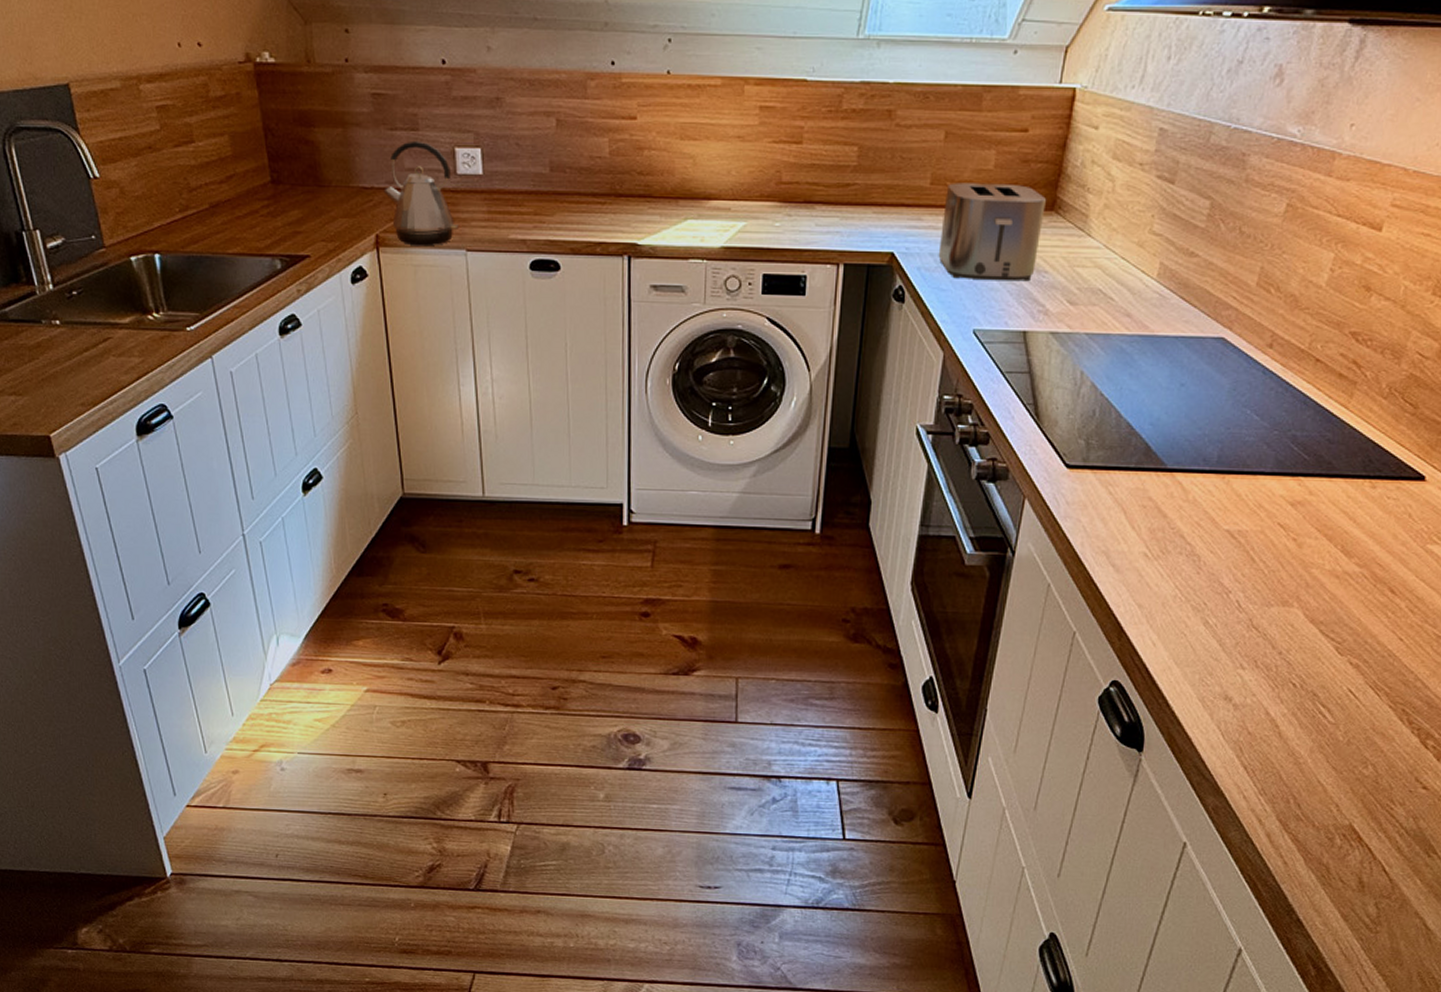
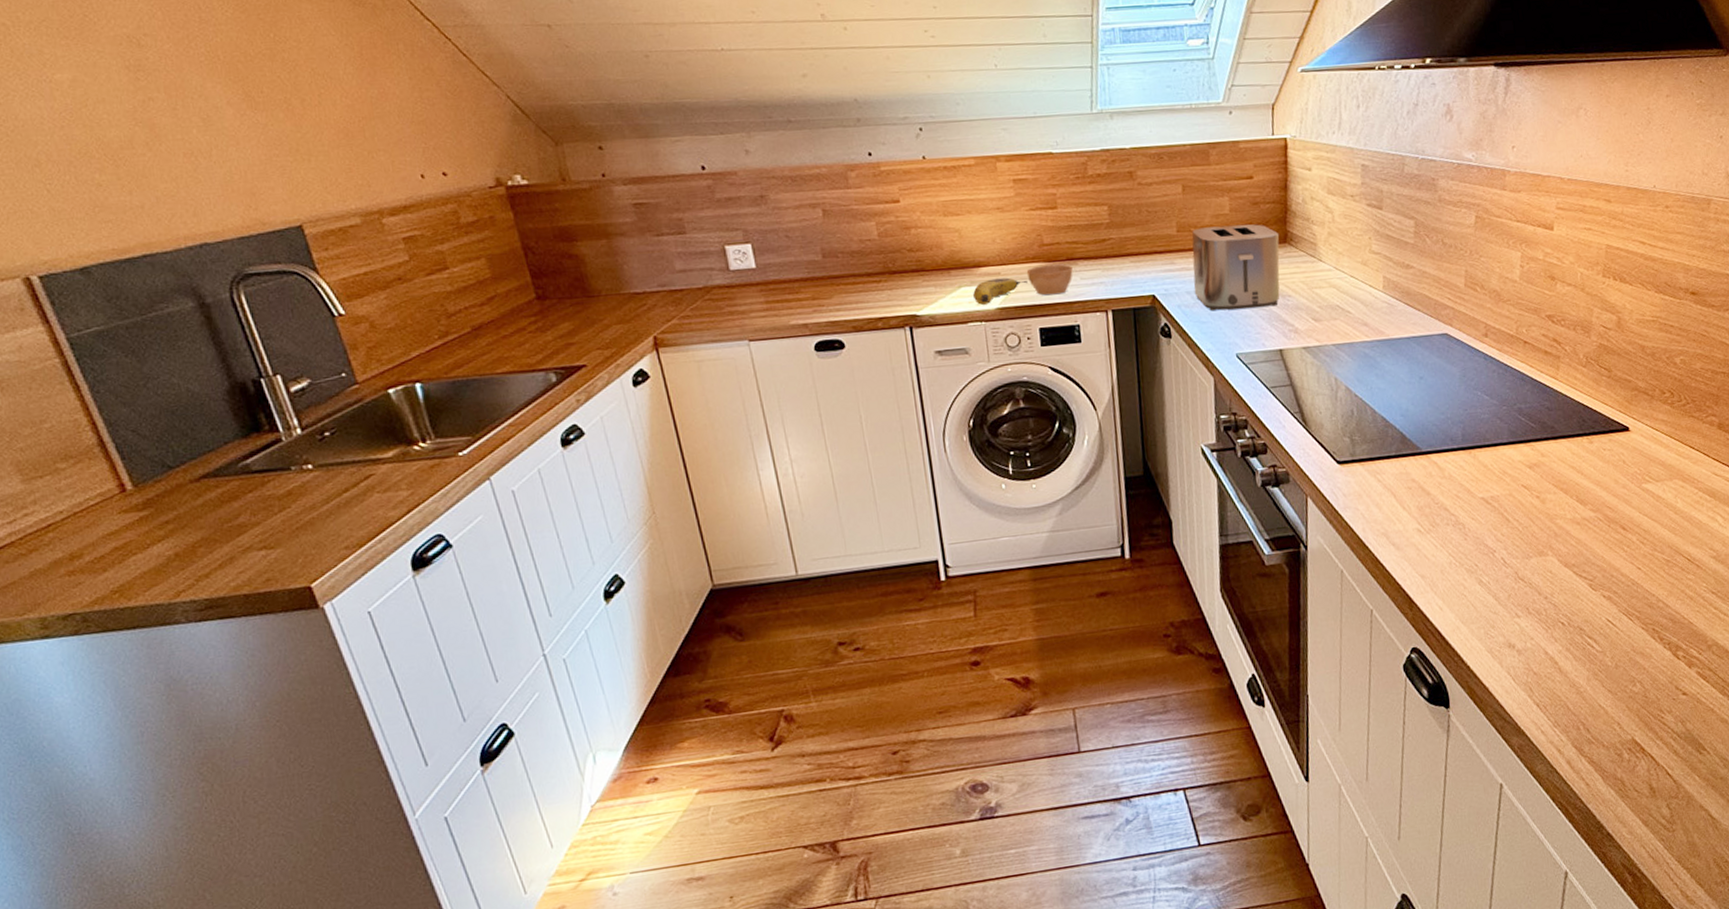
kettle: present [382,140,460,245] -> none [655,243,740,342]
fruit: none [699,214,759,241] -> present [973,277,1029,305]
bowl: none [758,206,809,239] -> present [1026,264,1073,296]

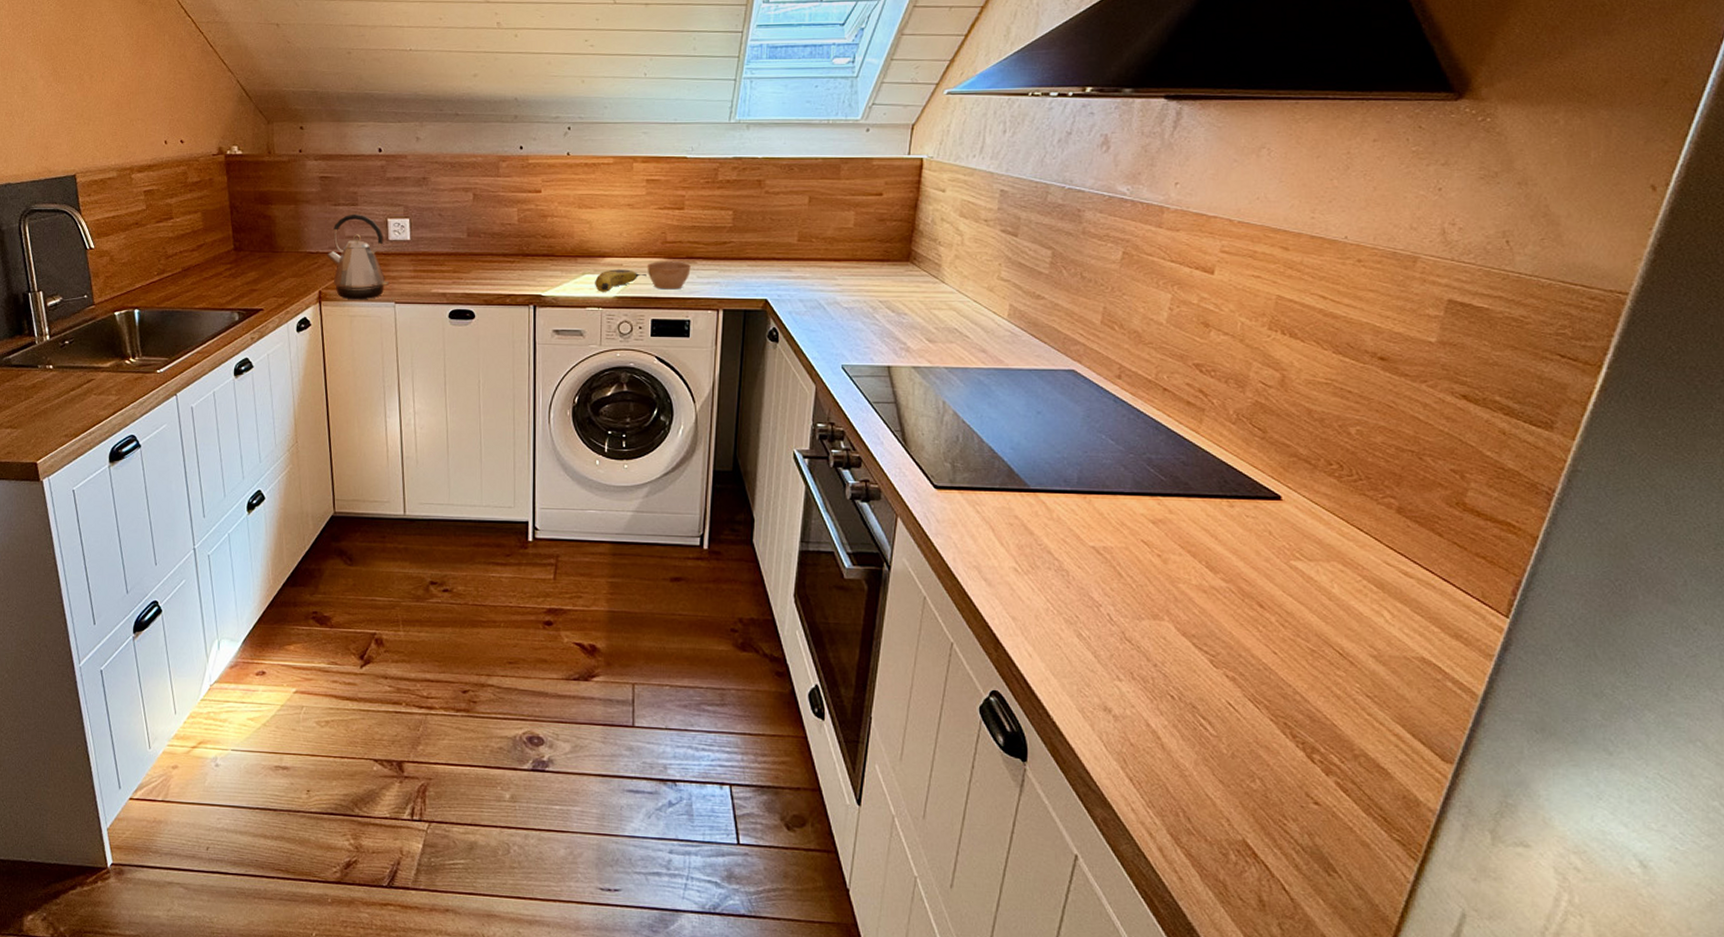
kettle: none [655,243,740,342] -> present [325,213,390,299]
toaster: present [1191,224,1280,311] -> none [807,239,901,323]

